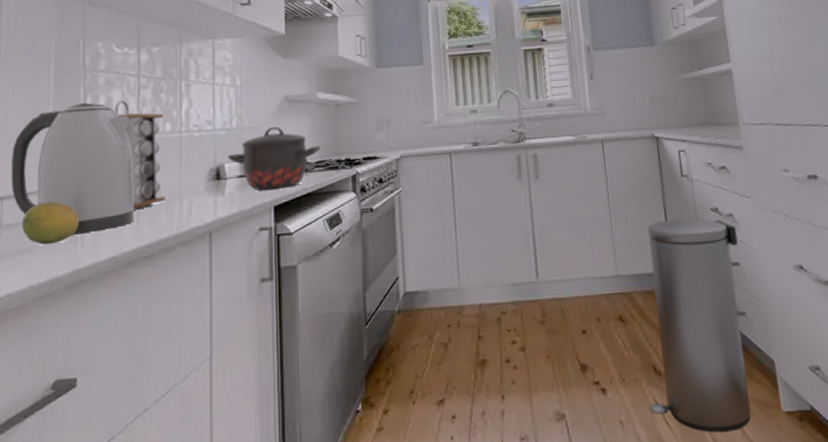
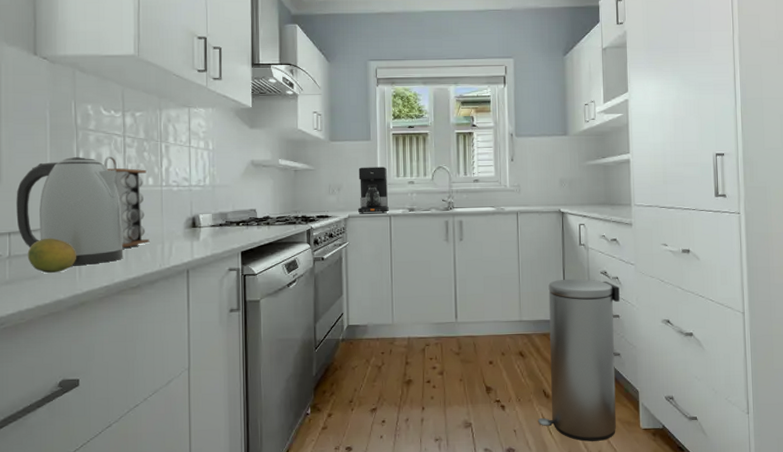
cooking pot: present [227,126,321,190] -> none [202,185,281,238]
coffee maker: none [410,94,449,153] -> present [358,167,389,214]

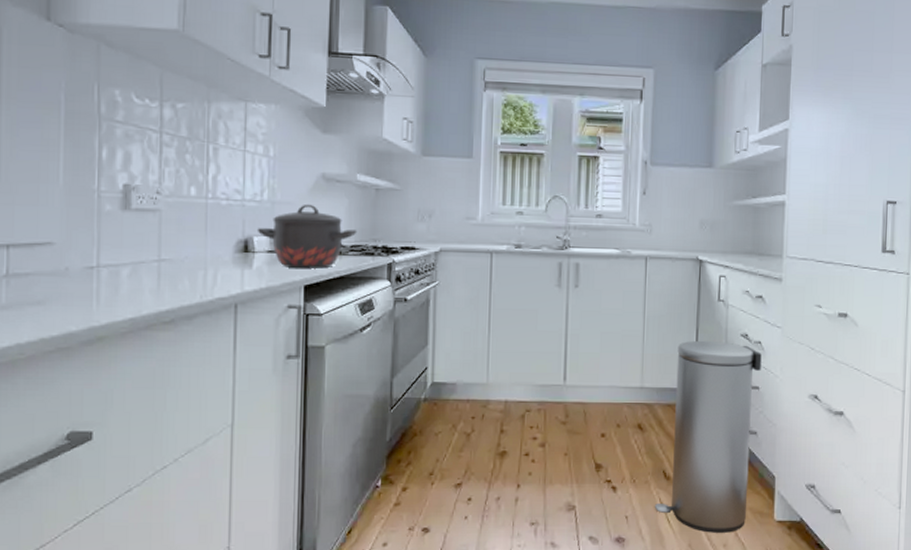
kettle: present [16,157,124,266] -> none [17,154,155,292]
fruit: present [27,237,76,274] -> none [30,254,94,299]
spice rack: present [104,156,150,249] -> none [133,156,189,274]
cooking pot: none [202,185,281,238] -> present [257,204,357,269]
coffee maker: present [358,167,389,214] -> none [452,190,491,249]

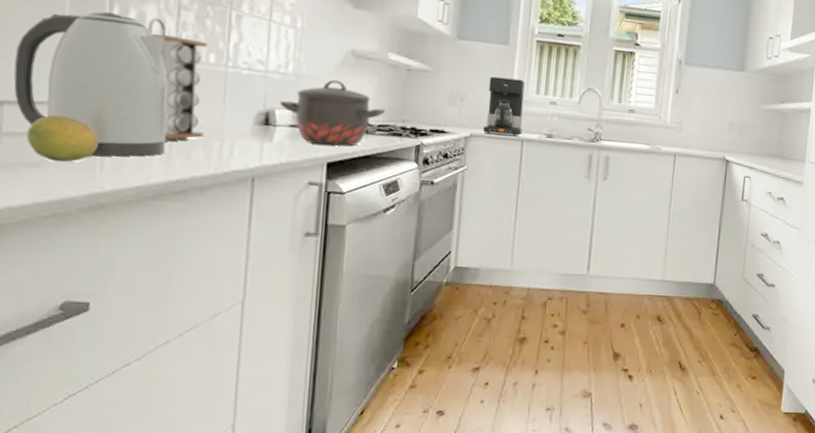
kettle: none [17,154,155,292] -> present [13,11,168,157]
fruit: none [30,254,94,299] -> present [26,114,98,163]
spice rack: none [133,156,189,274] -> present [147,18,207,141]
coffee maker: none [452,190,491,249] -> present [483,76,525,137]
pedal bin: present [654,340,762,533] -> none [668,237,780,423]

